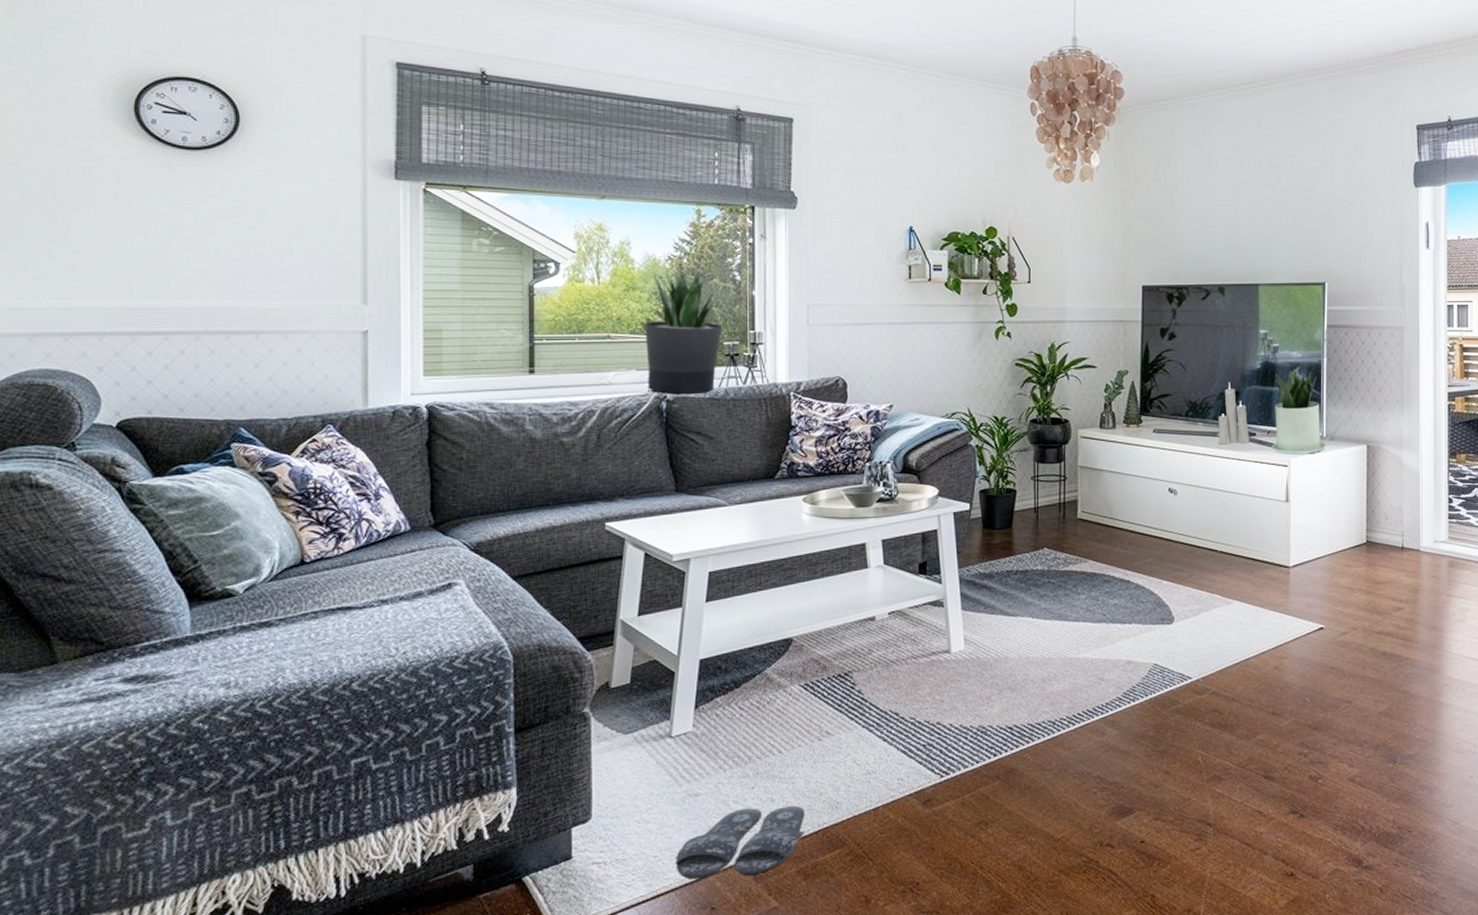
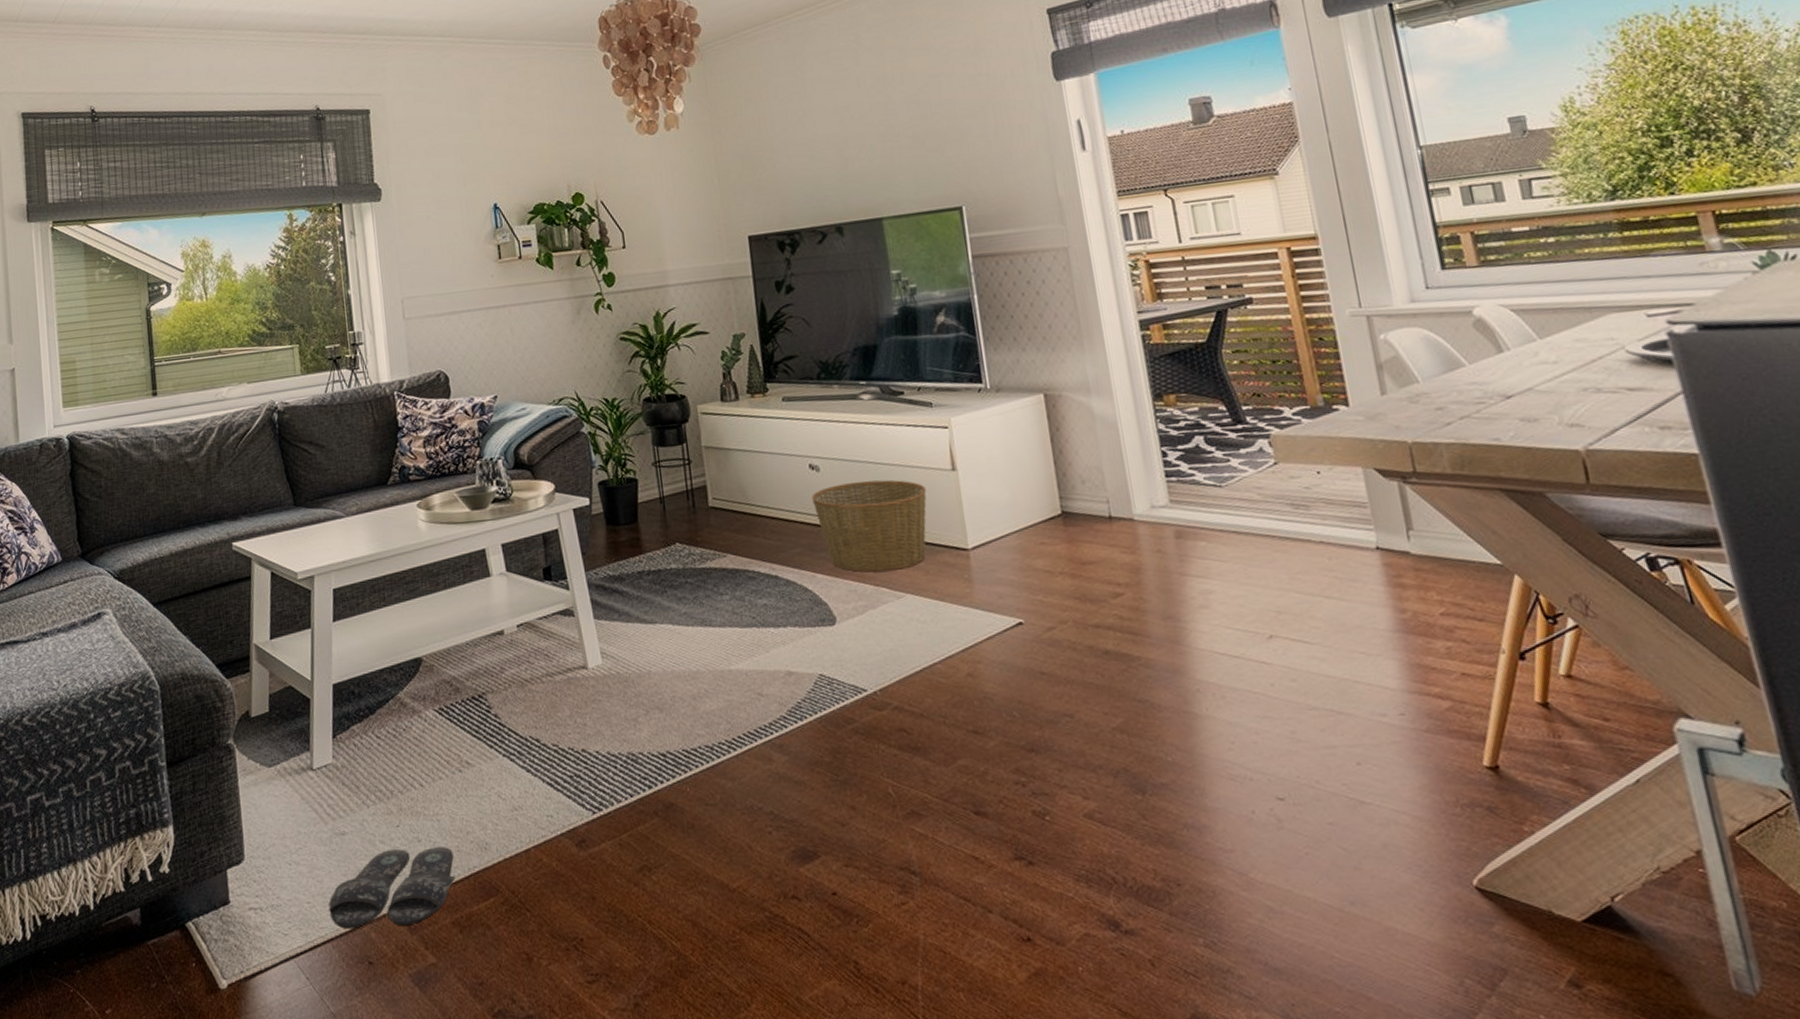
planter: present [645,262,723,395] -> none [251,271,324,406]
basket: none [1167,506,1263,582] -> present [812,480,927,573]
candle: present [1218,382,1249,445] -> none [856,335,897,409]
planter: present [1271,369,1326,455] -> none [916,311,993,414]

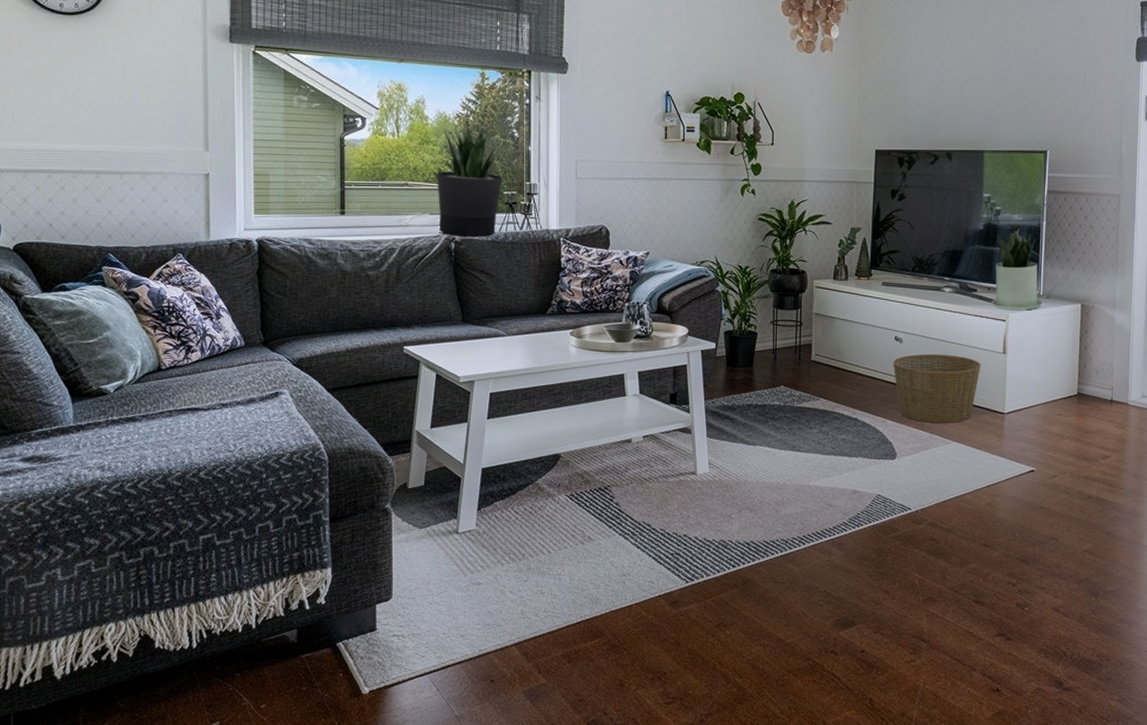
planter: none [251,271,324,406] -> present [437,120,503,238]
slippers: present [329,847,456,929] -> none [461,599,569,655]
planter: none [916,311,993,414] -> present [991,231,1043,310]

